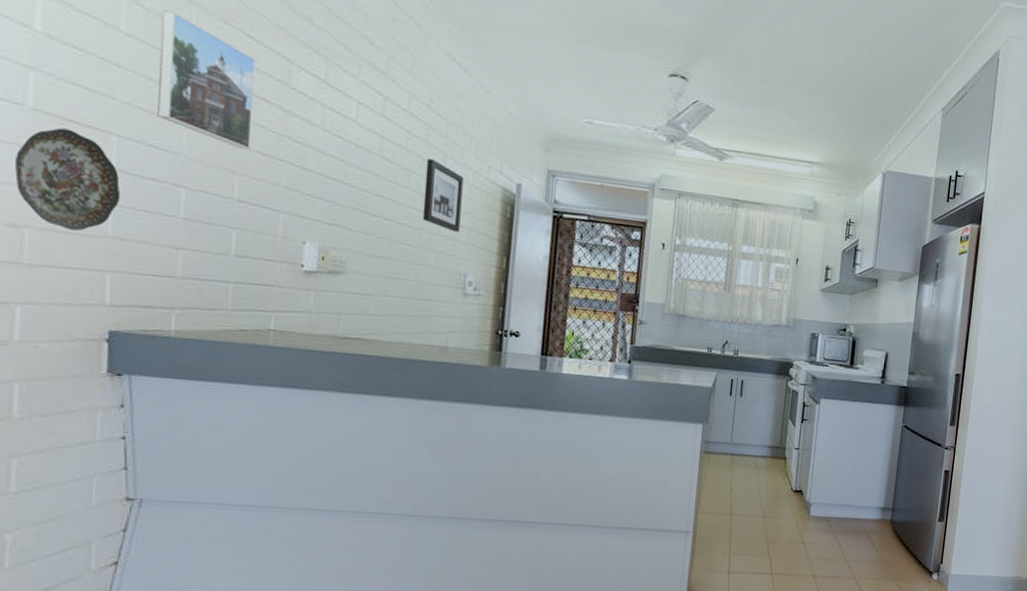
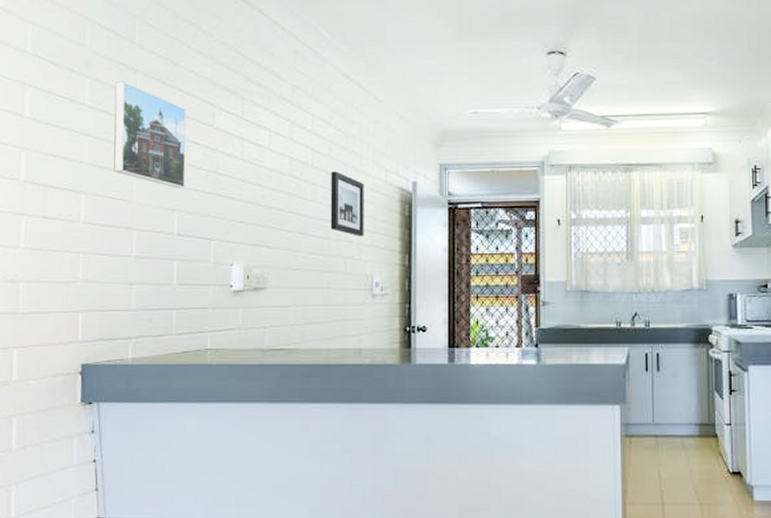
decorative plate: present [14,128,121,231] -> none [12,194,88,279]

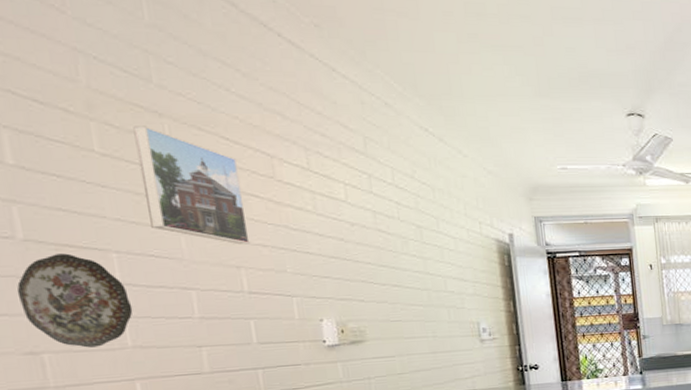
decorative plate: none [12,194,88,279] -> present [16,253,133,348]
wall art: present [330,171,364,236] -> none [421,224,465,287]

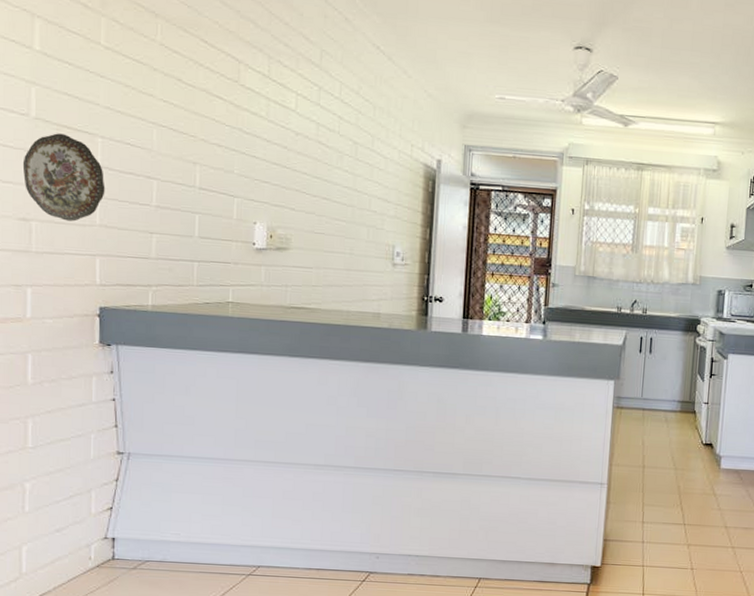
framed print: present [133,126,250,245] -> none [132,24,211,143]

